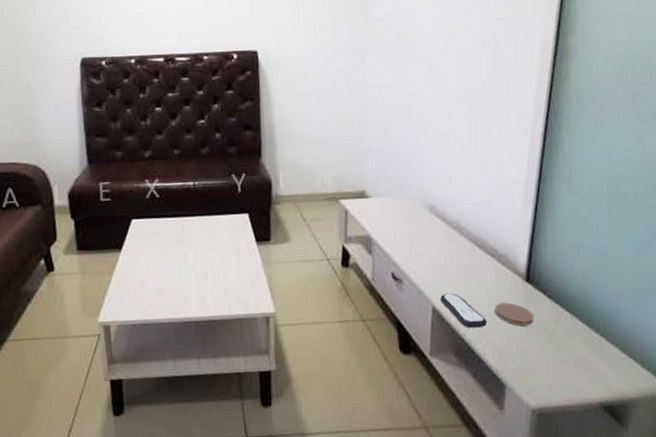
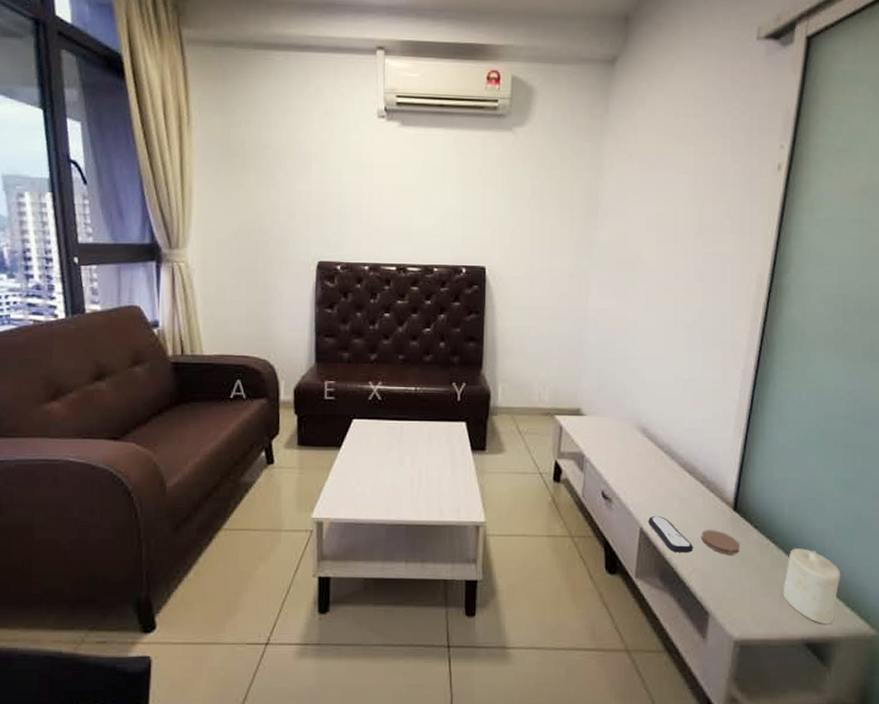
candle: none [578,314,636,387] -> present [782,548,841,624]

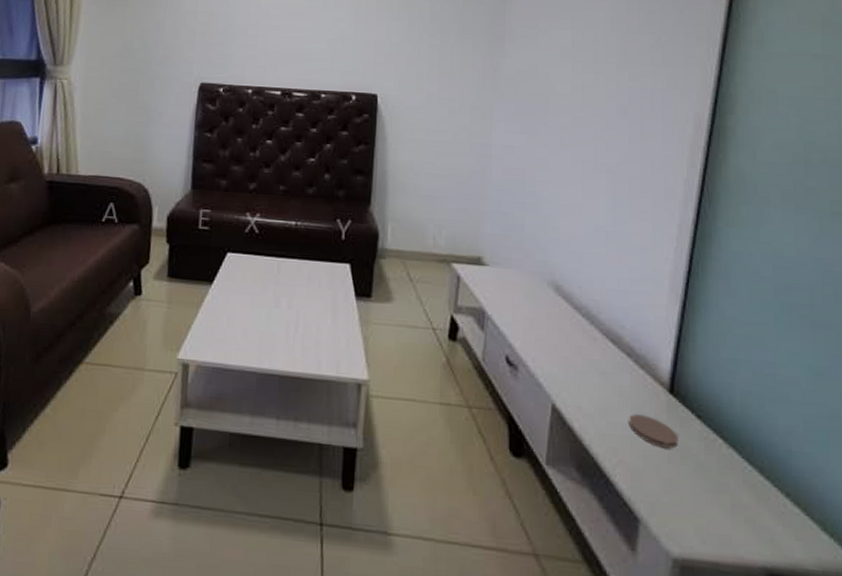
remote control: present [648,516,694,553] -> none [562,391,620,441]
candle: present [782,548,841,624] -> none [735,448,814,552]

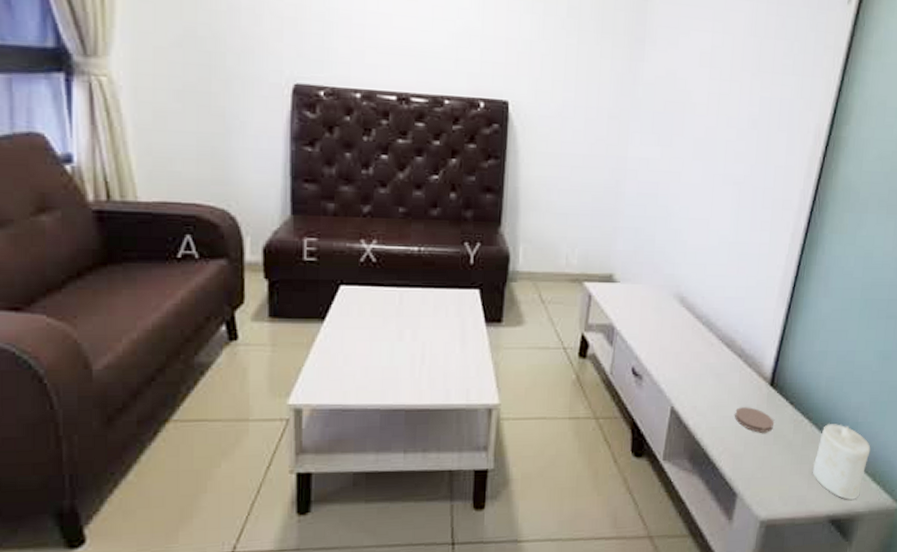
candle: none [735,448,814,552] -> present [812,424,871,500]

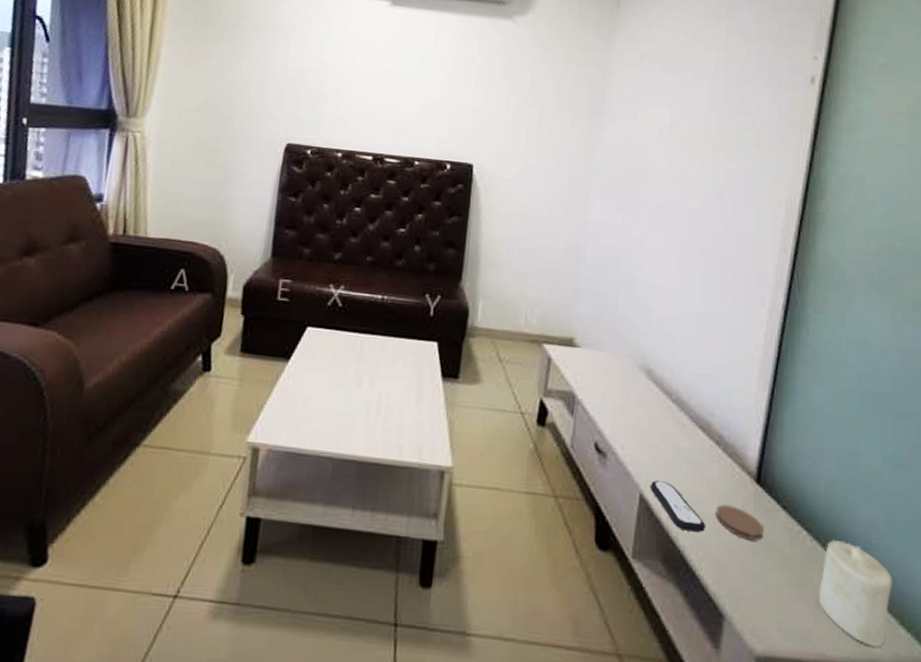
remote control: none [680,394,727,432] -> present [651,480,707,532]

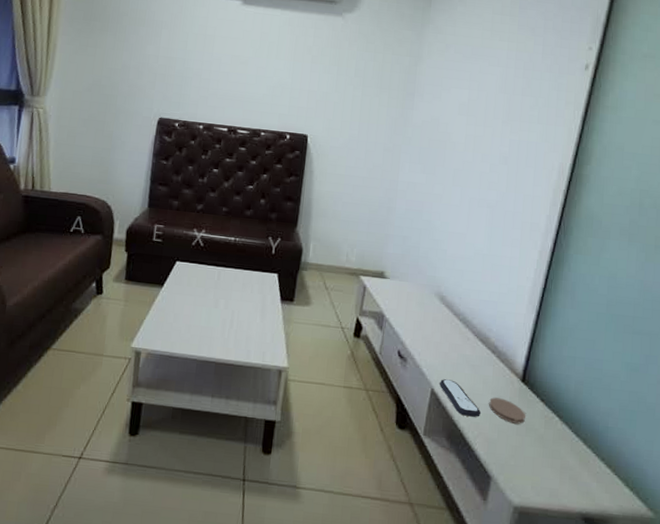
candle: present [818,540,893,647] -> none [563,424,622,501]

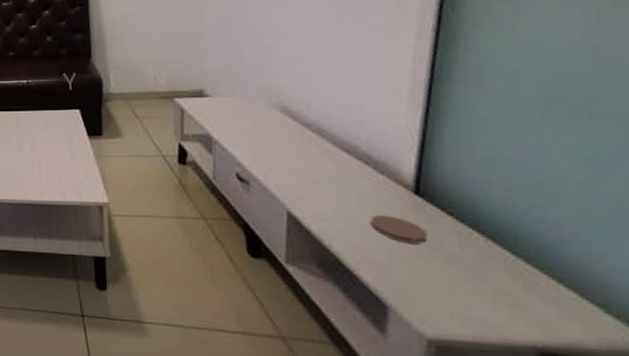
remote control: present [440,379,482,417] -> none [297,200,362,240]

